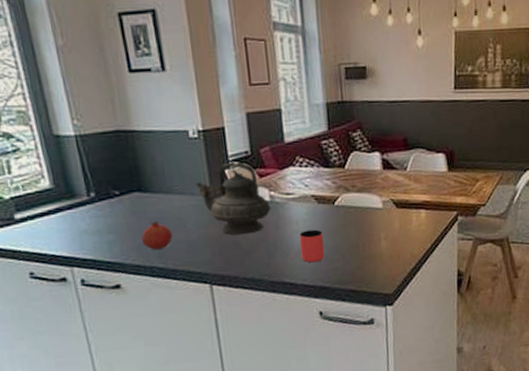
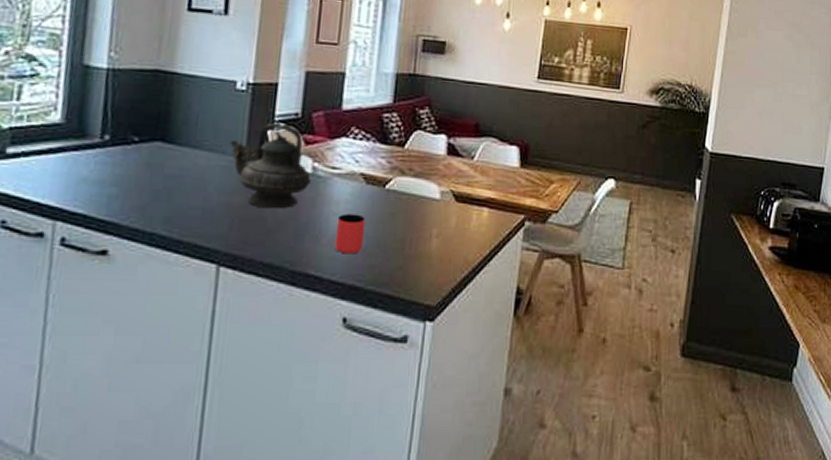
fruit: present [141,221,173,250] -> none [148,178,188,213]

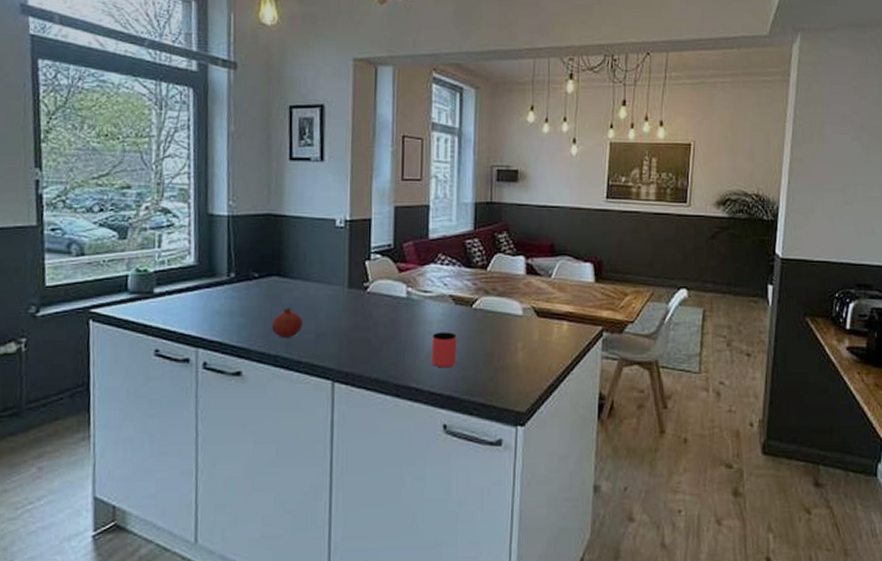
fruit: none [148,178,188,213] -> present [271,308,303,337]
teapot: present [229,121,311,209] -> none [334,253,406,330]

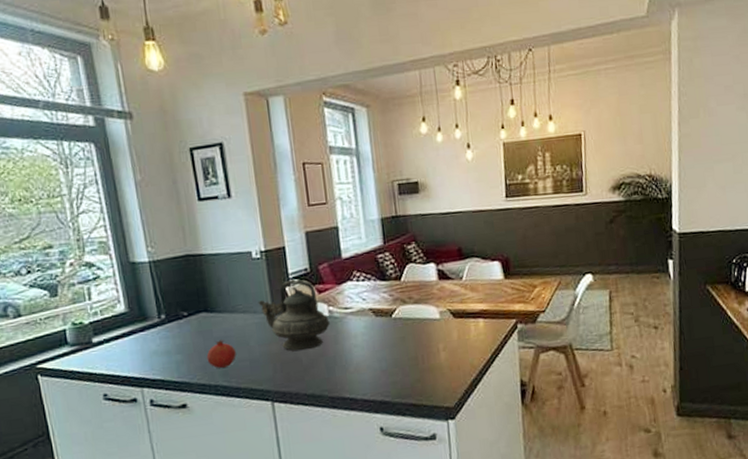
teapot: none [334,253,406,330] -> present [258,278,330,351]
cup: present [431,332,457,368] -> none [358,342,384,377]

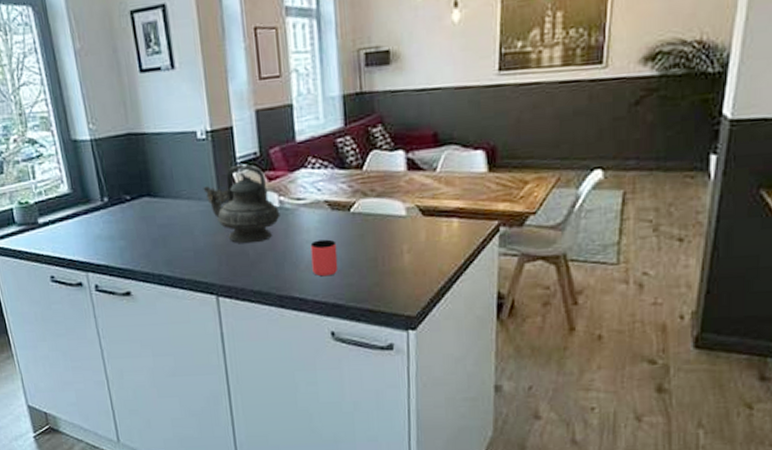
fruit: present [206,340,236,368] -> none [150,227,180,257]
cup: none [358,342,384,377] -> present [310,239,338,277]

